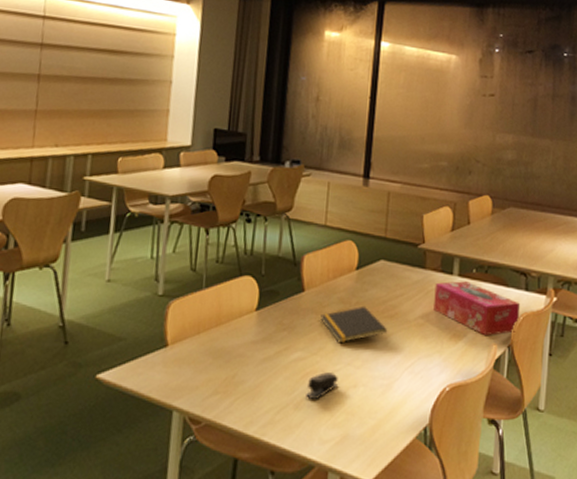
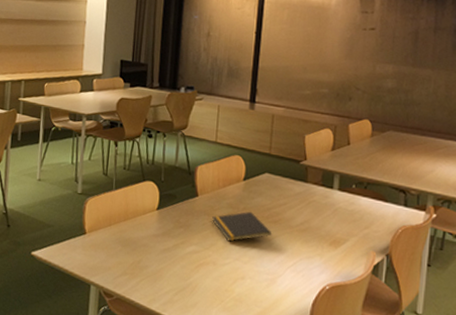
stapler: present [306,372,339,400] -> none [200,264,229,287]
tissue box: present [434,281,521,335] -> none [315,194,399,244]

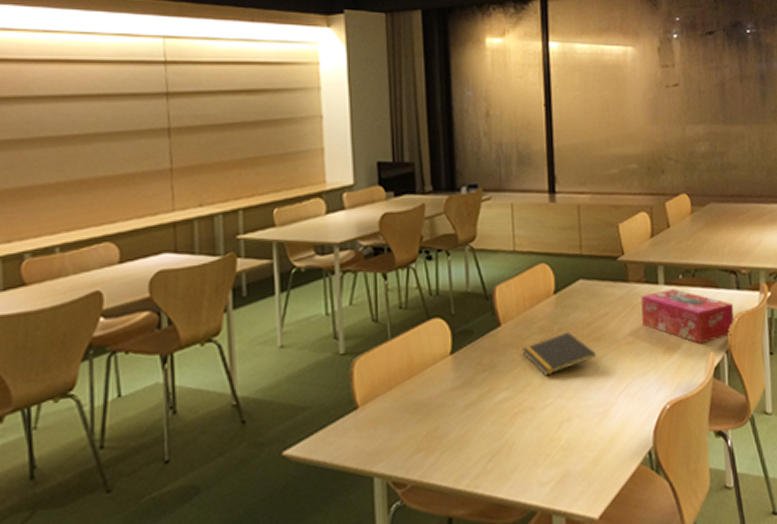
tissue box: none [315,194,399,244] -> present [641,289,734,343]

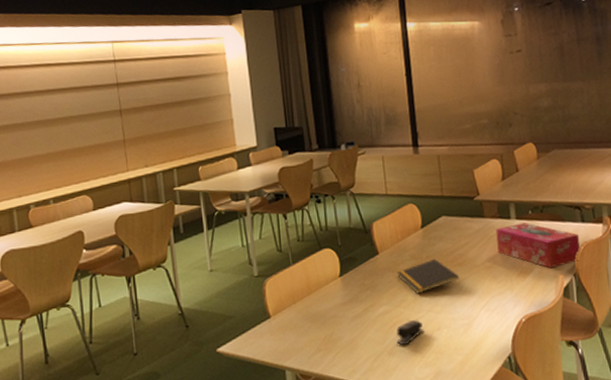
stapler: none [517,408,552,442] -> present [396,320,424,346]

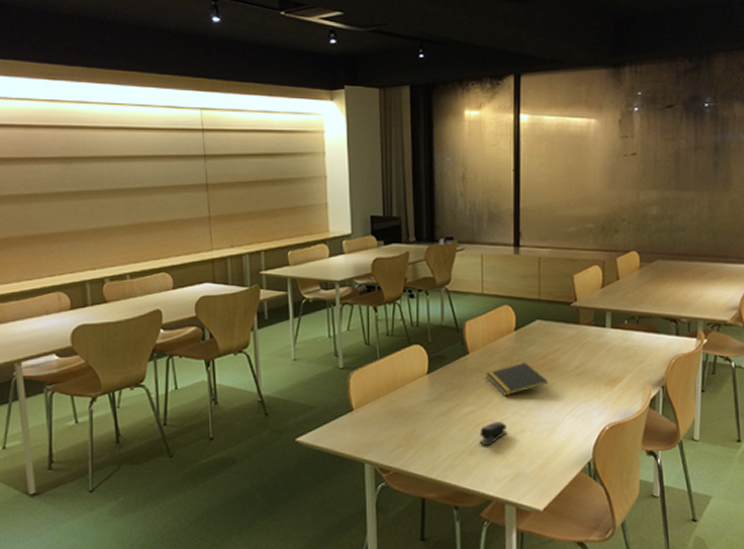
tissue box: present [495,223,580,268] -> none [589,332,672,378]

